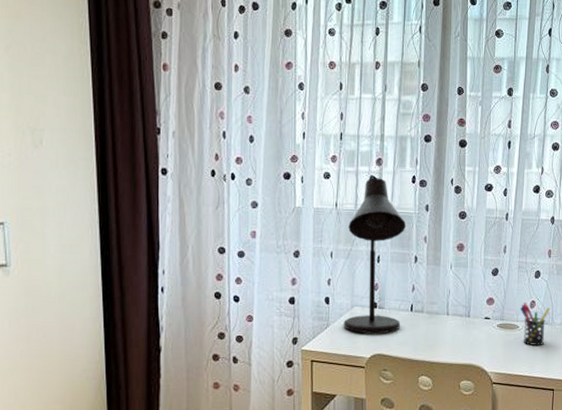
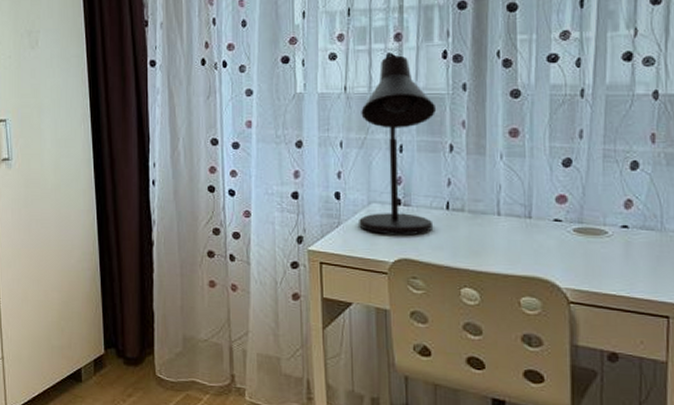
pen holder: present [520,302,550,345] -> none [608,200,658,257]

